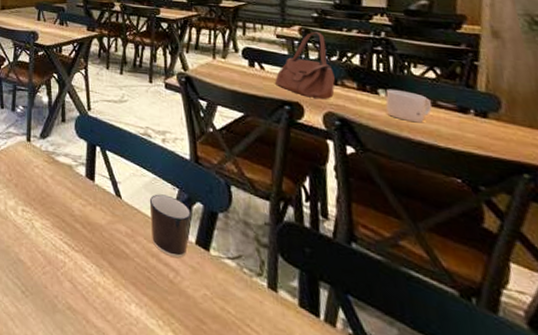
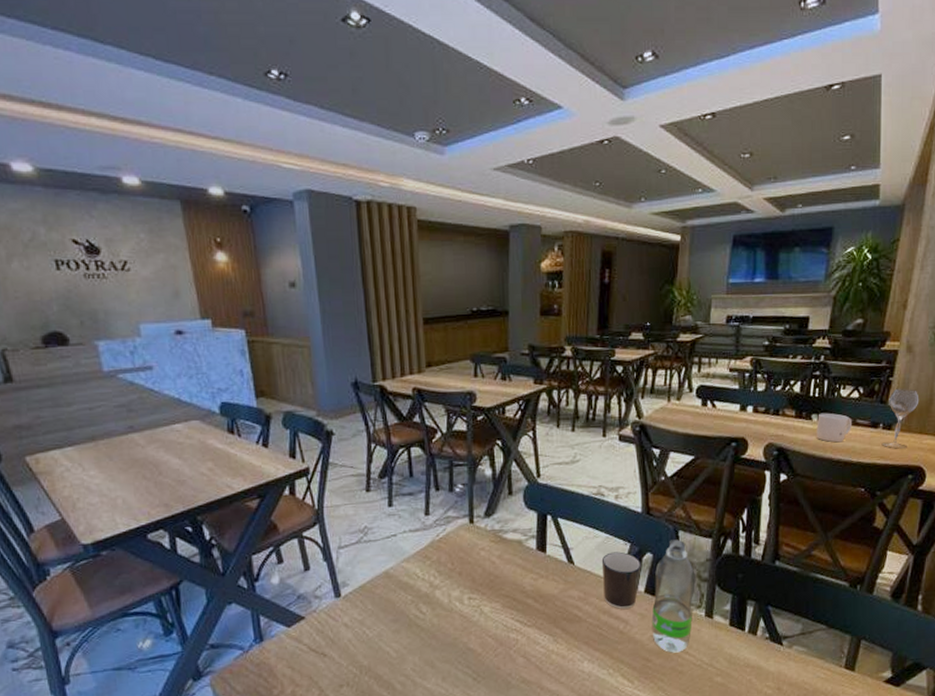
bottle: none [204,194,254,323] -> present [651,539,696,653]
handbag: present [275,31,335,100] -> none [725,361,777,432]
wineglass: none [476,74,522,143] -> present [881,388,919,450]

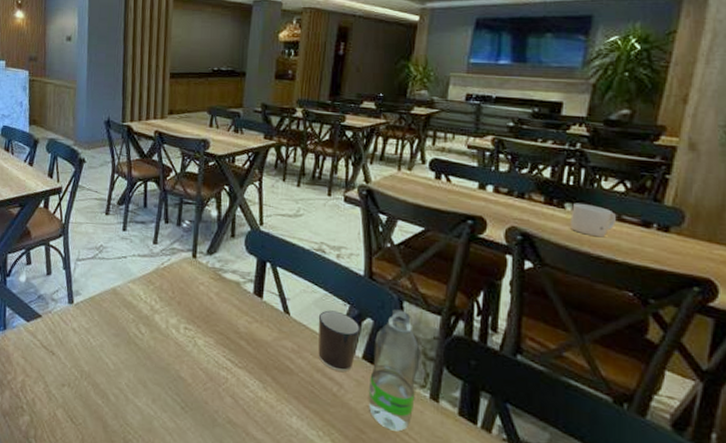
wineglass: present [881,388,919,450] -> none [655,187,707,257]

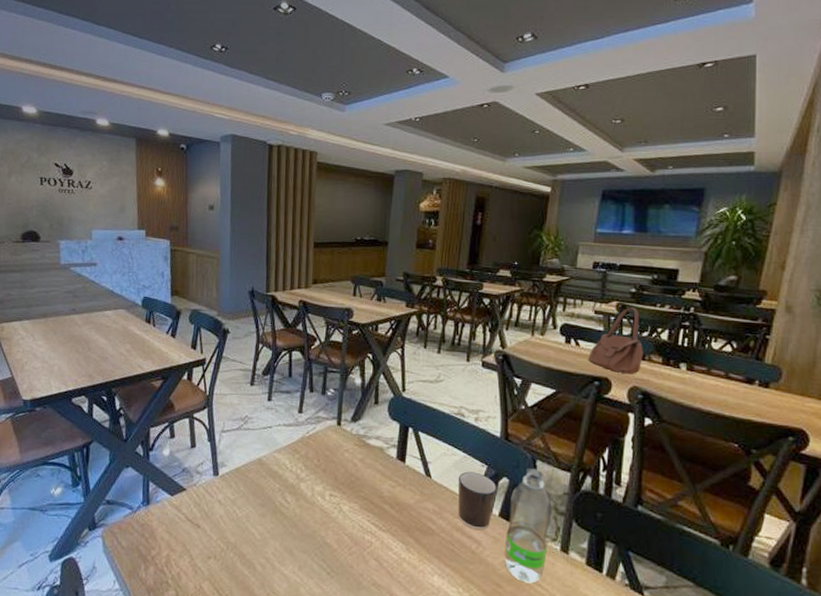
handbag: none [461,142,522,214] -> present [588,307,643,375]
mug: present [569,203,616,238] -> none [684,363,724,394]

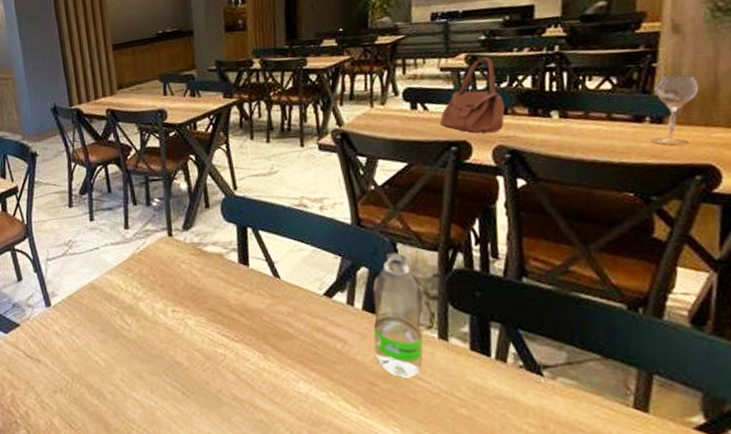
mug: present [457,471,497,531] -> none [310,265,357,328]
wineglass: none [757,347,801,410] -> present [651,74,699,146]

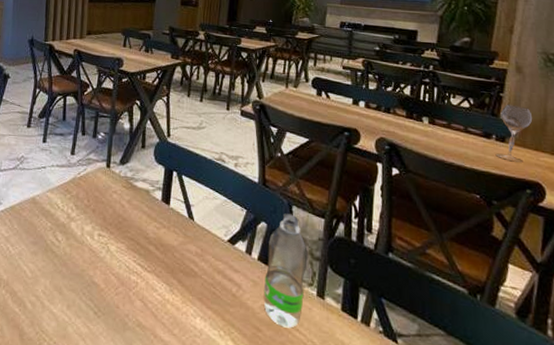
handbag: present [440,57,505,134] -> none [338,64,388,126]

